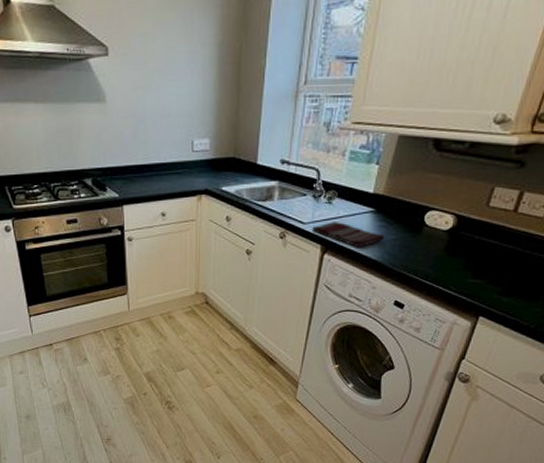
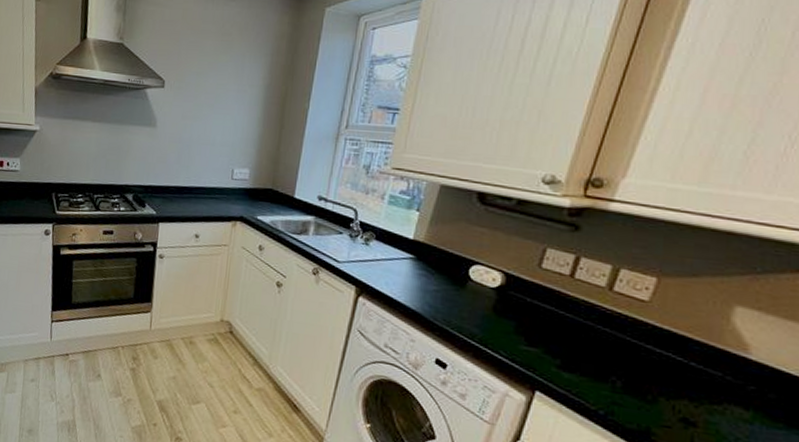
dish towel: present [311,222,385,248] -> none [346,264,425,296]

